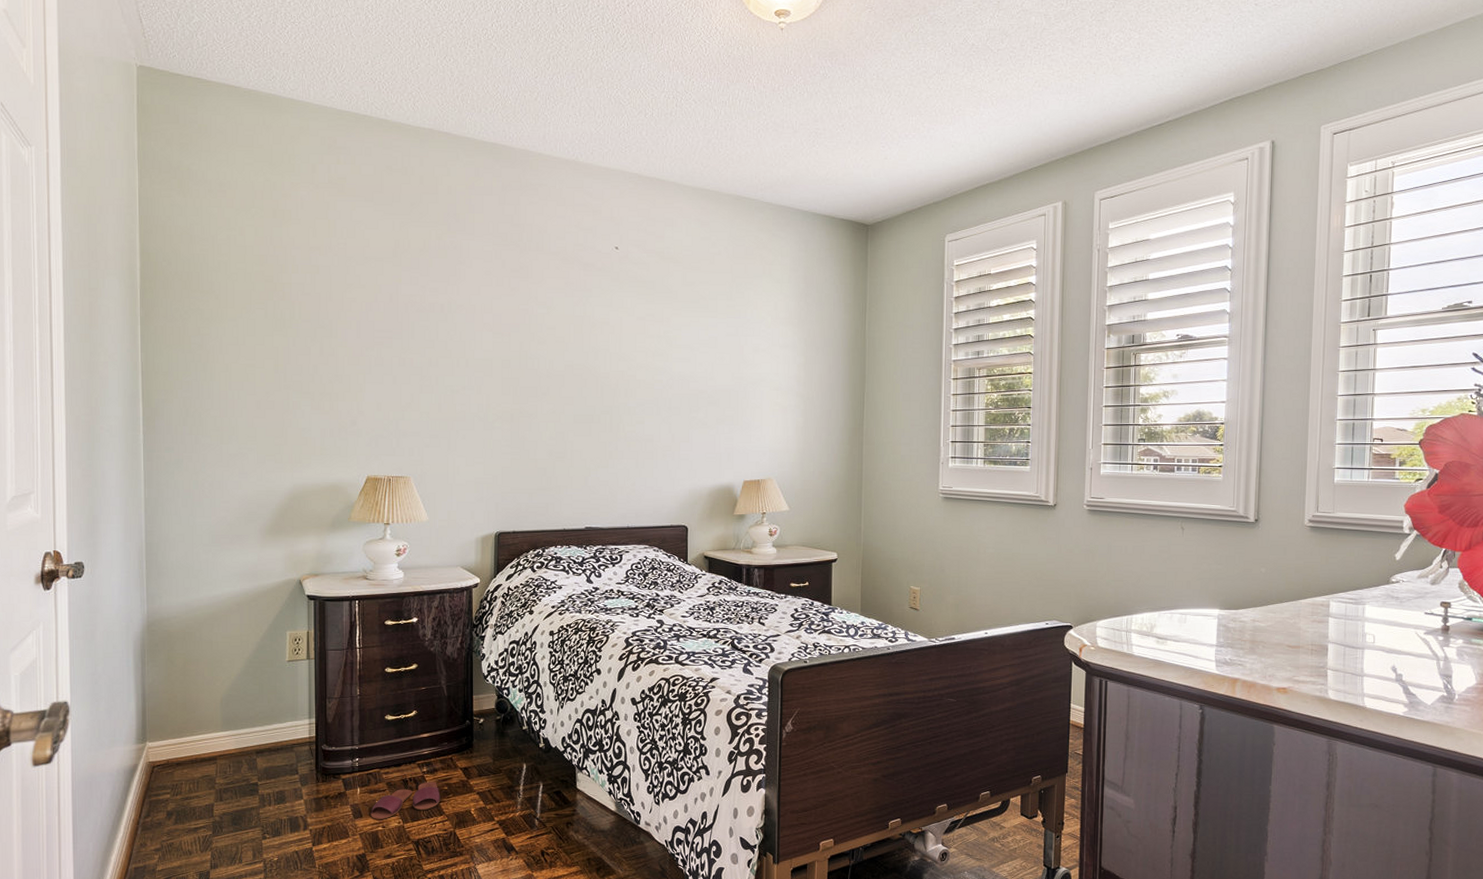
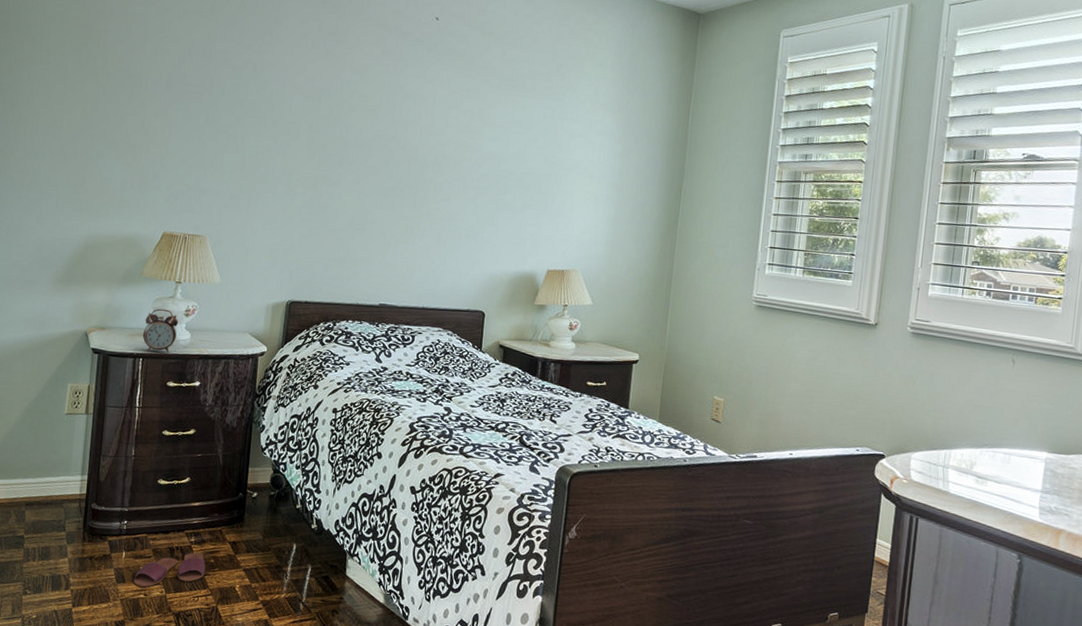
alarm clock: none [356,551,391,594] -> present [142,308,179,353]

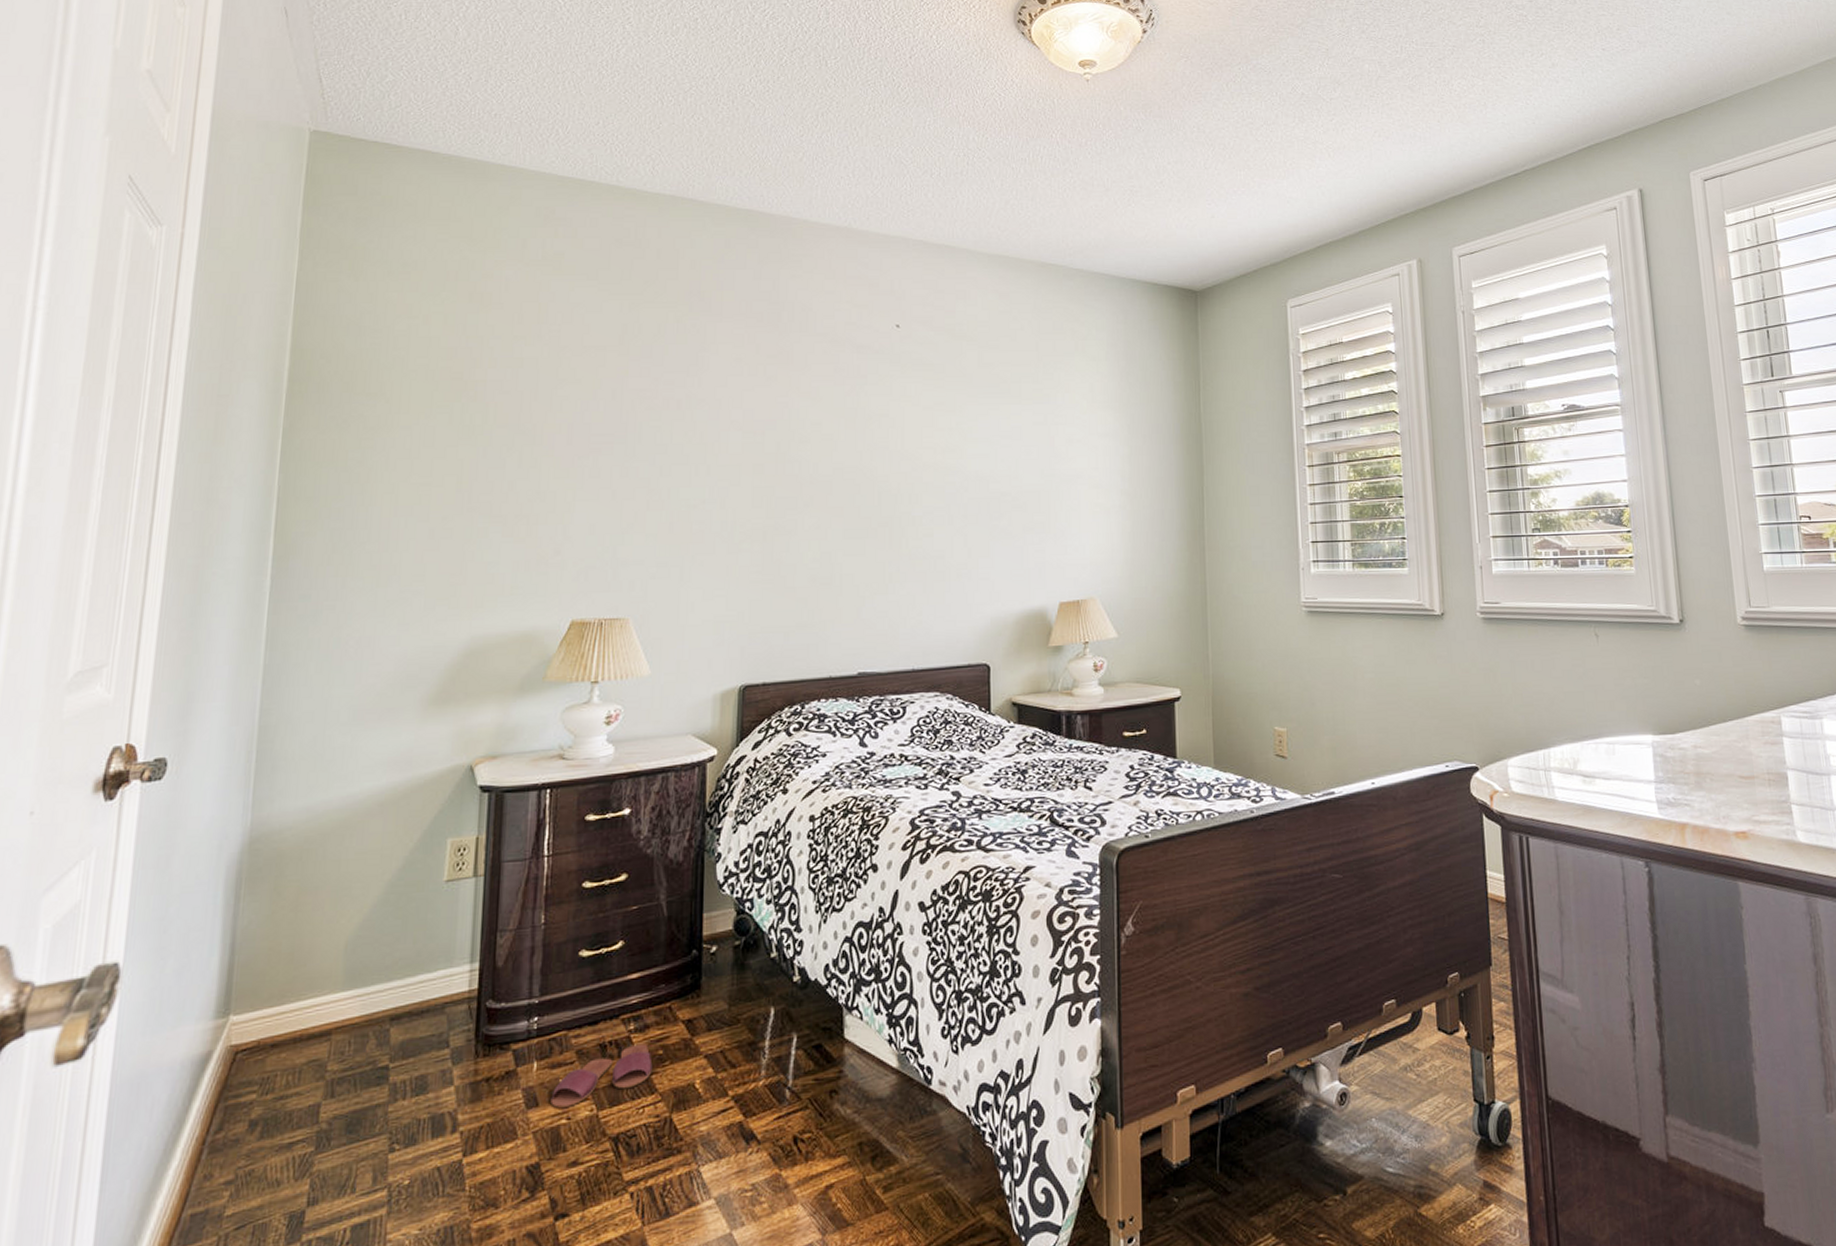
alarm clock: present [142,308,179,353] -> none [549,719,598,779]

